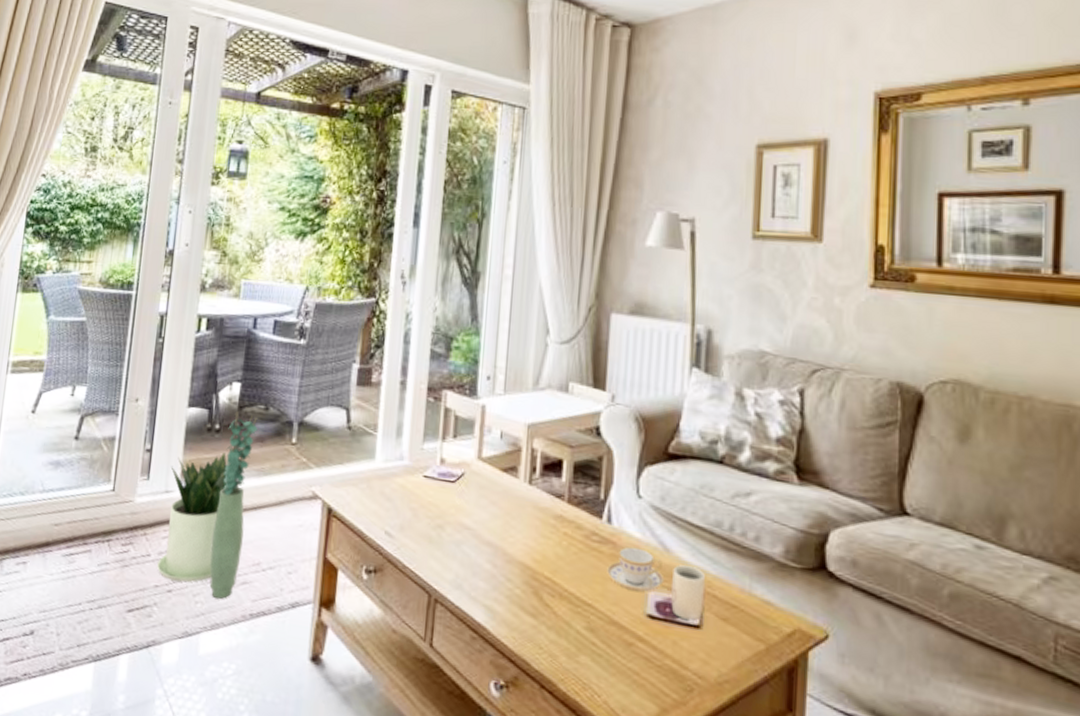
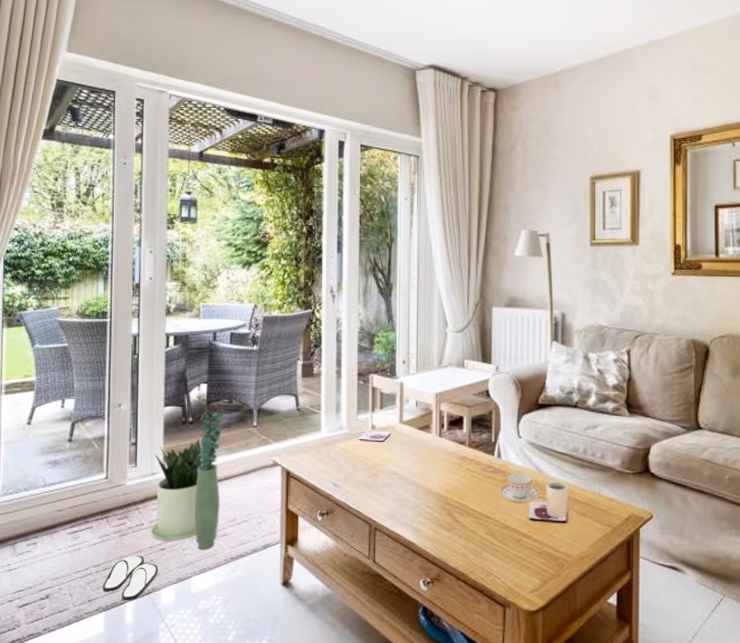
slippers: none [94,594,163,652] -> present [102,556,158,600]

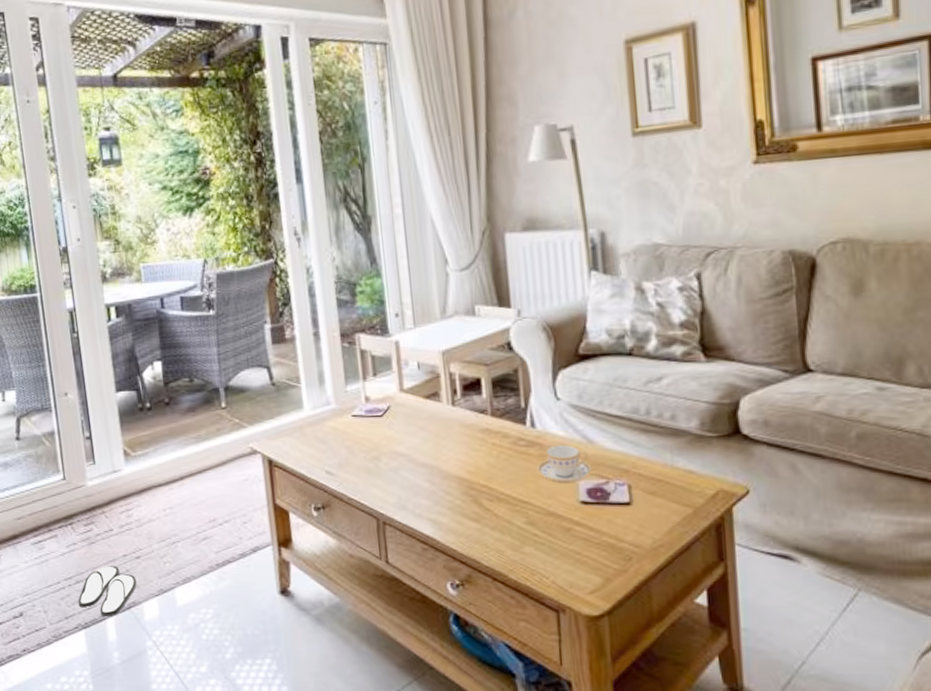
planter: present [150,439,203,541] -> none [113,427,174,548]
vase: present [194,406,224,549] -> none [158,388,197,556]
mug: present [545,481,569,519] -> none [598,452,632,500]

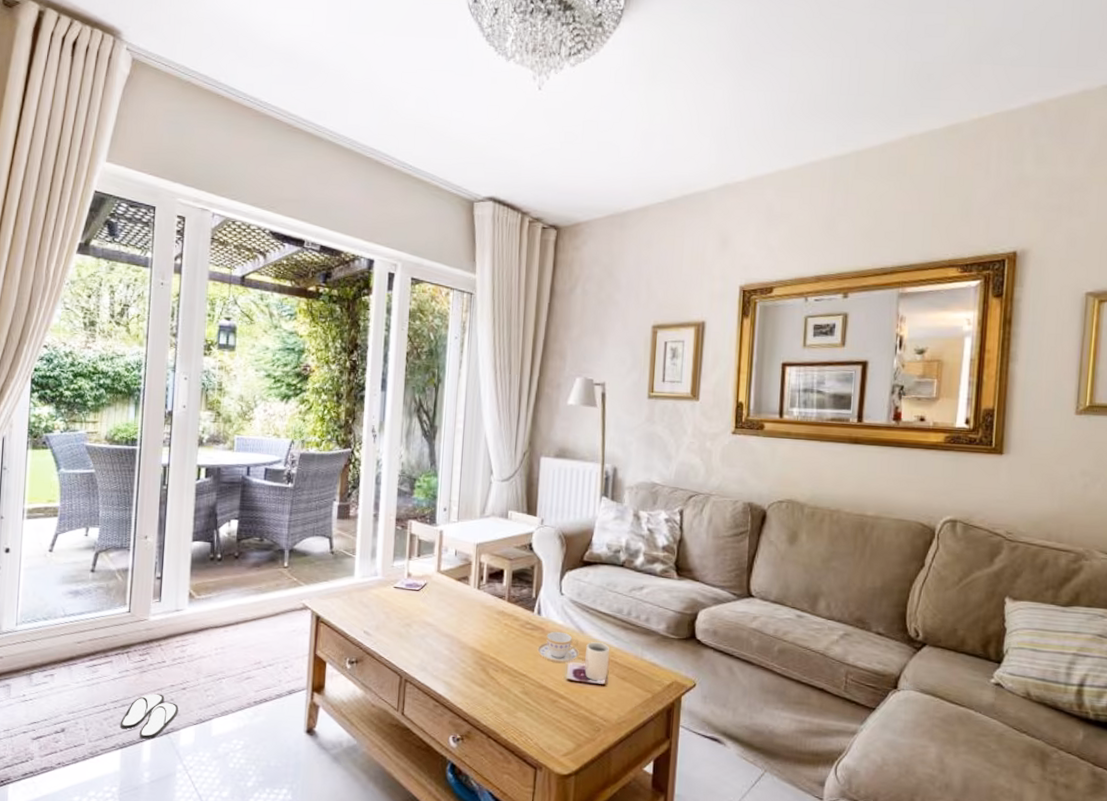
mug: none [598,452,632,500] -> present [584,642,610,682]

